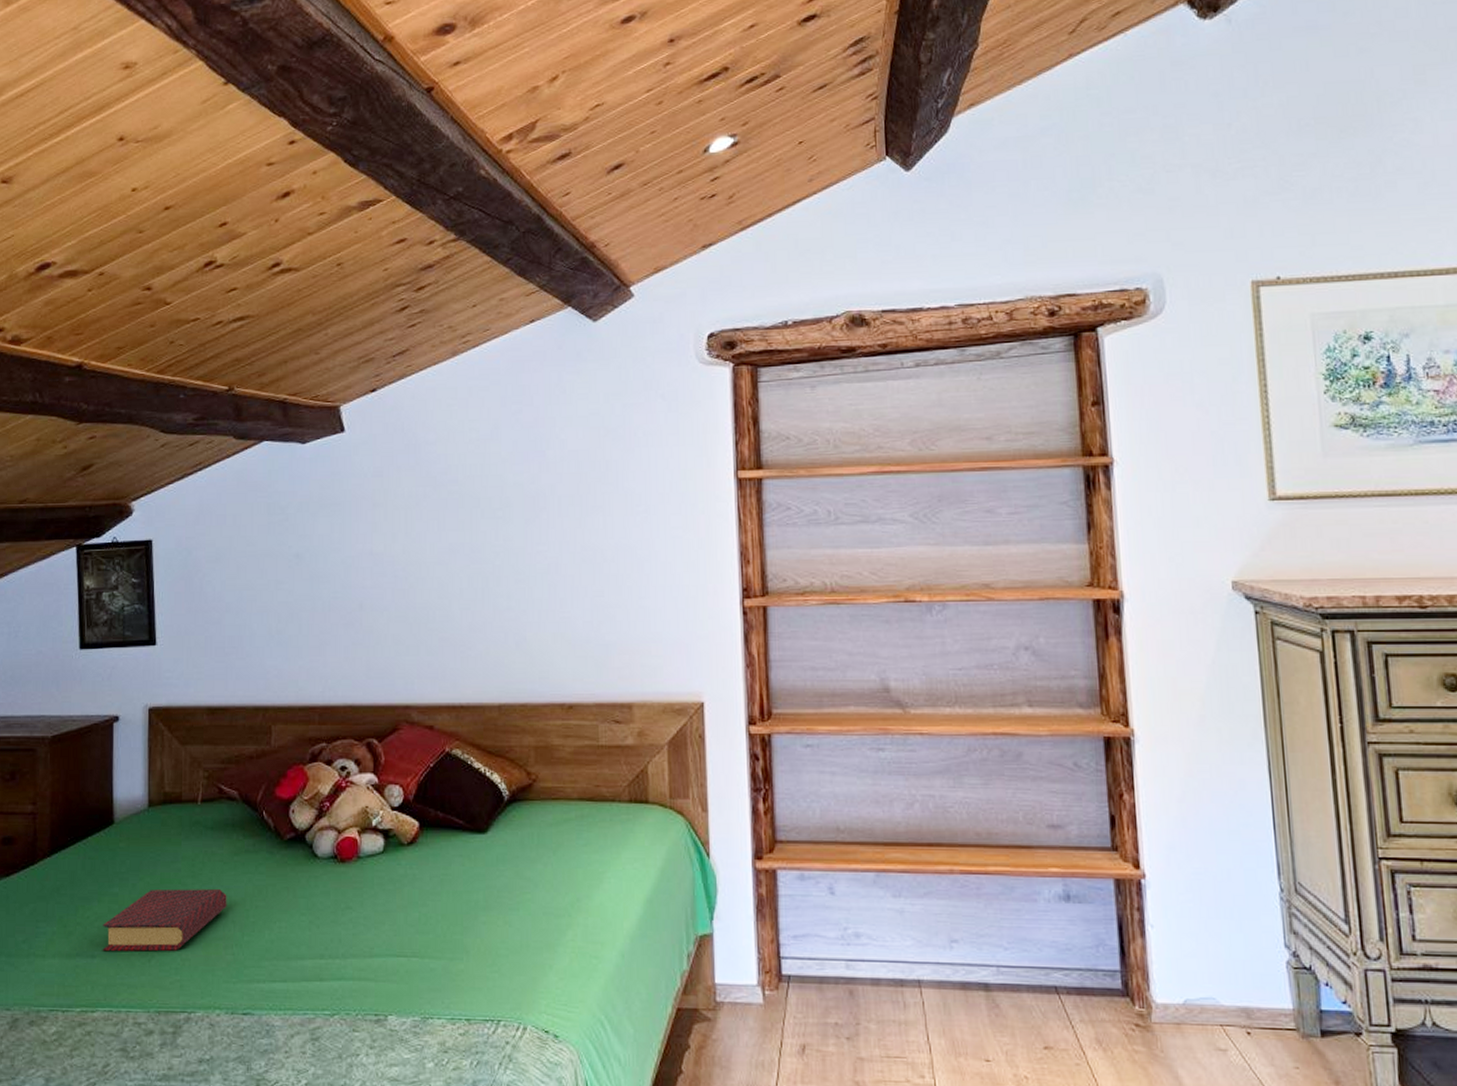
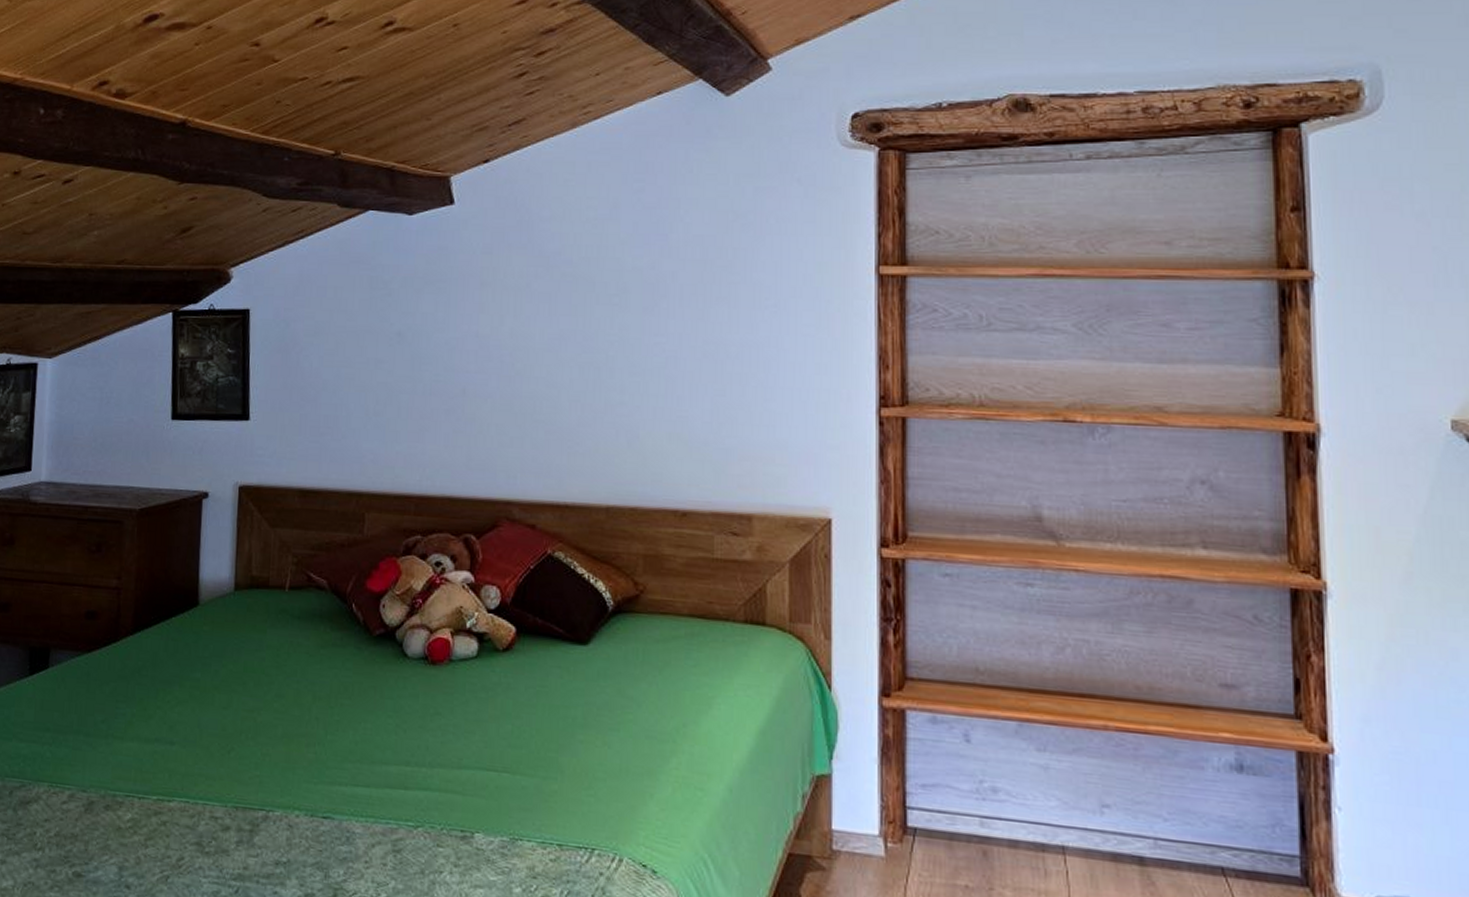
book: present [102,889,227,952] -> none [181,677,312,745]

